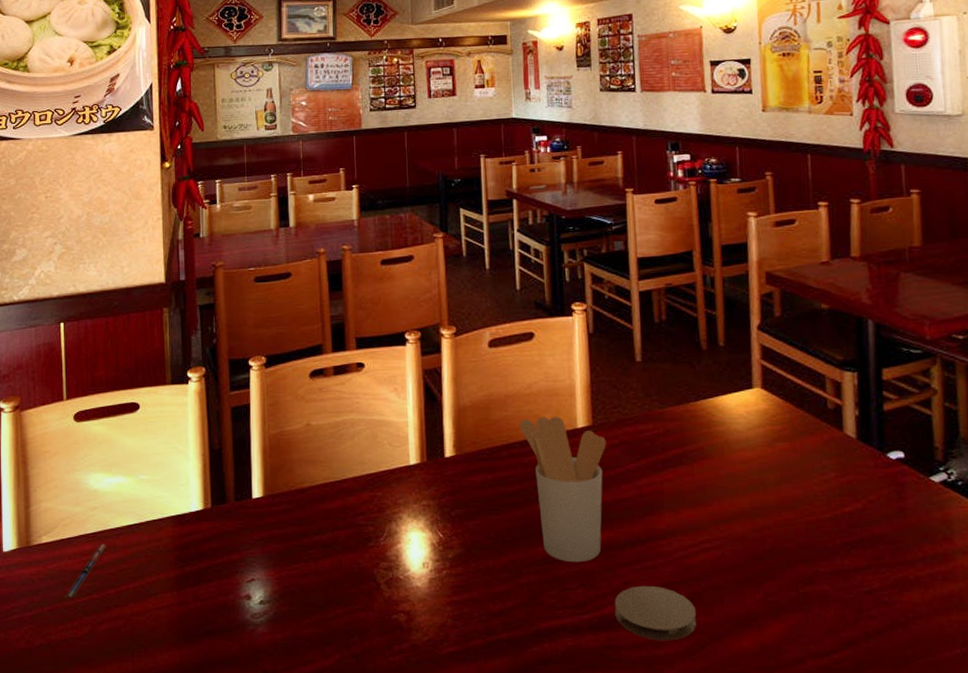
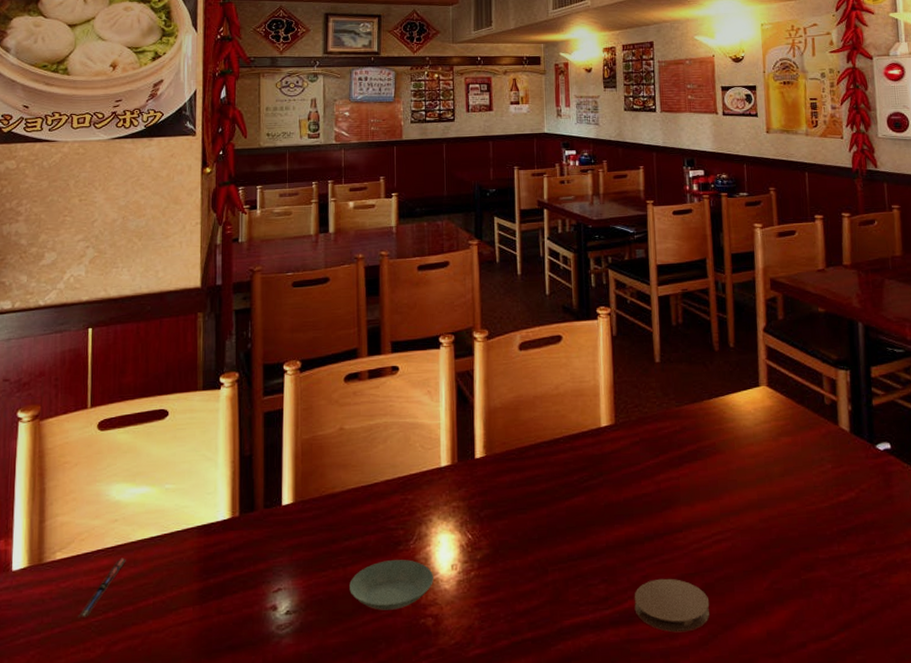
saucer: none [321,556,405,604] -> present [349,559,433,611]
utensil holder: present [519,416,606,563] -> none [547,415,628,559]

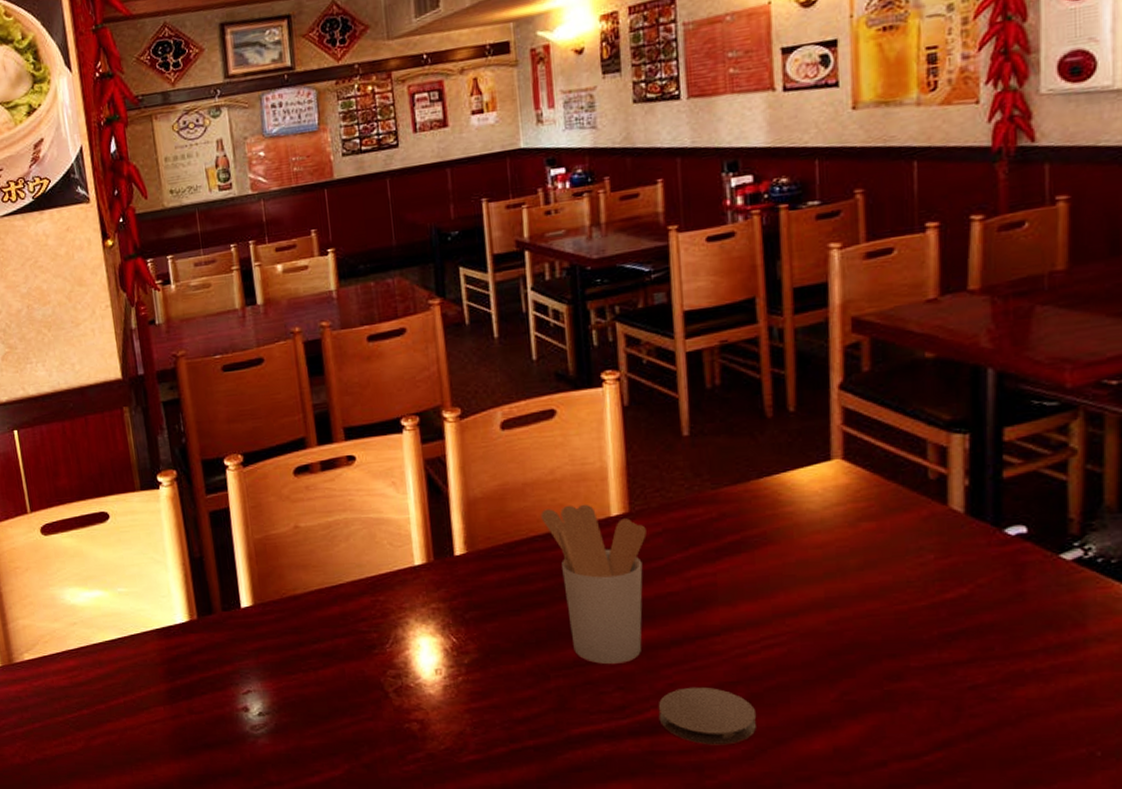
pen: present [78,557,126,617] -> none [54,659,91,714]
saucer: present [349,559,433,611] -> none [322,663,416,714]
utensil holder: none [547,415,628,559] -> present [541,504,647,665]

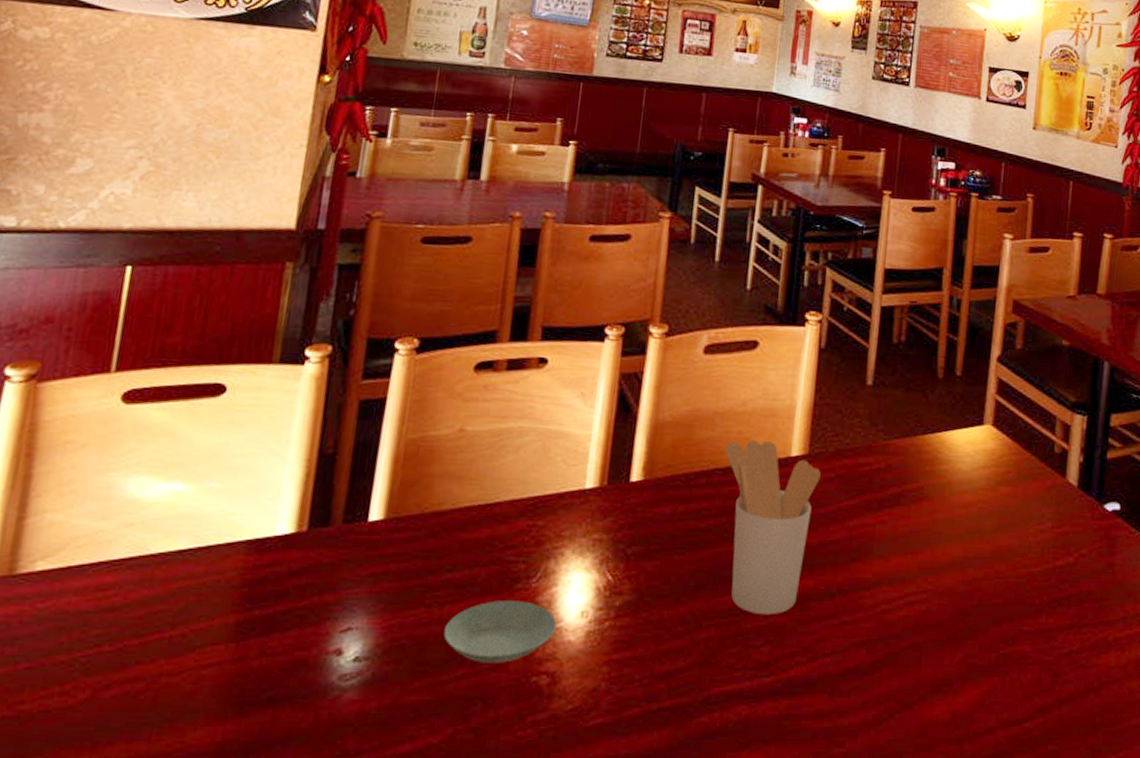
saucer: none [322,663,416,714] -> present [444,600,557,663]
coaster: present [658,686,757,746] -> none [800,643,891,709]

